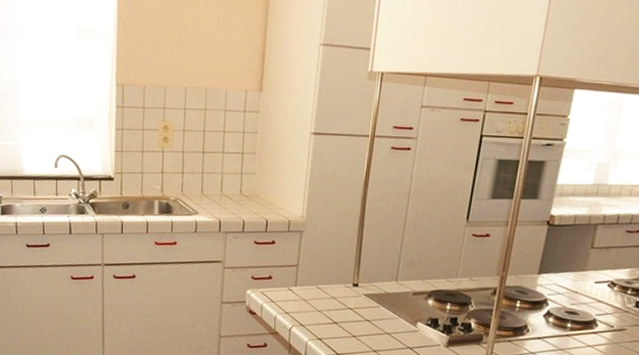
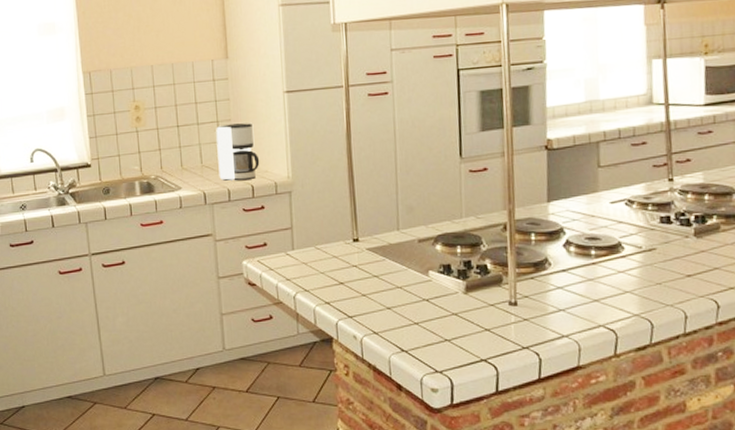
coffee maker: none [236,157,278,215] -> present [216,123,260,181]

